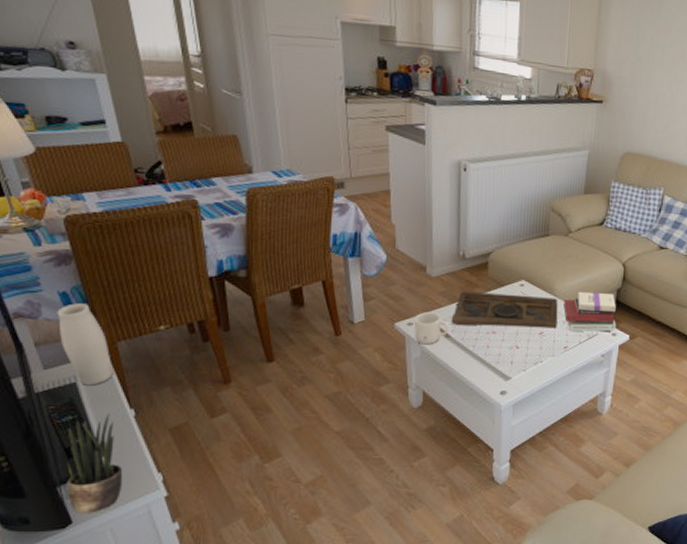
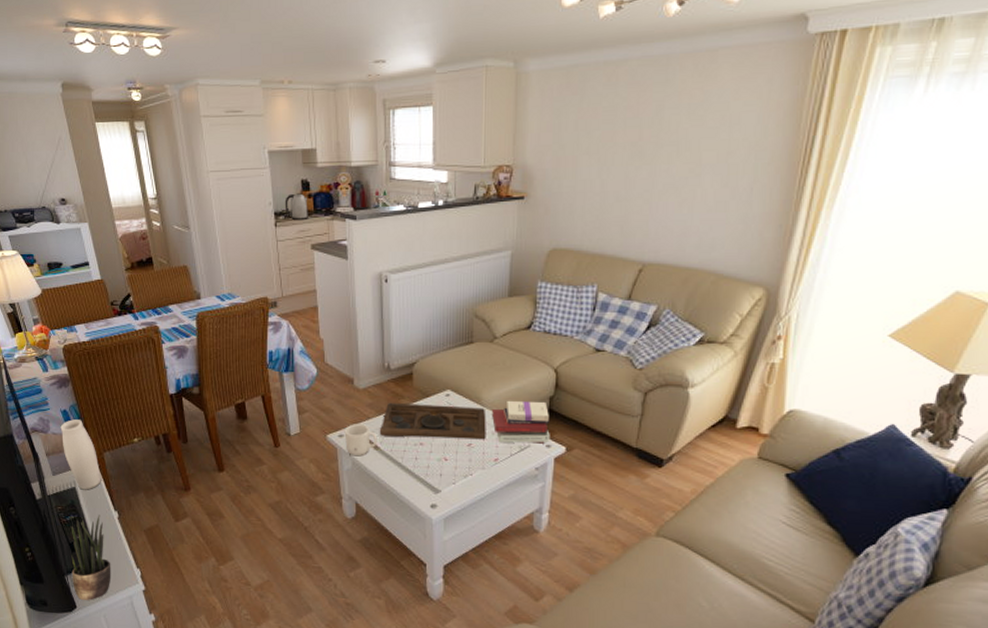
kettle: none [357,70,384,100] -> present [284,193,308,221]

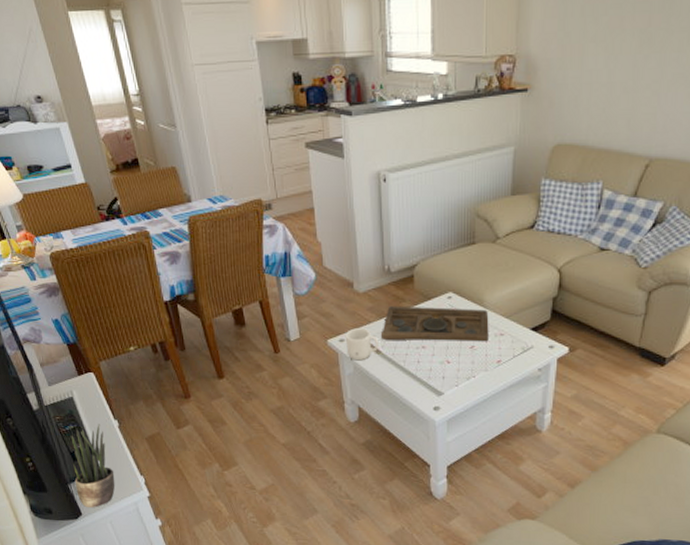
vase: present [60,419,101,490] -> none [53,329,99,400]
kettle: present [284,193,308,221] -> none [275,87,301,117]
books: present [491,400,550,444] -> none [493,301,554,345]

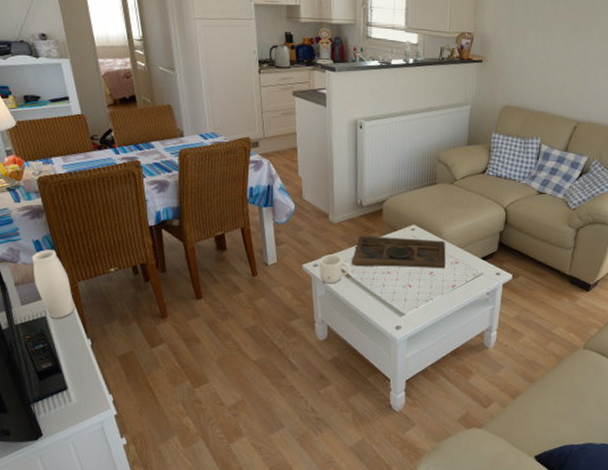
vase: none [53,329,99,400] -> present [32,250,74,319]
potted plant: present [71,424,115,508] -> none [38,343,82,428]
kettle: none [275,87,301,117] -> present [268,44,291,70]

